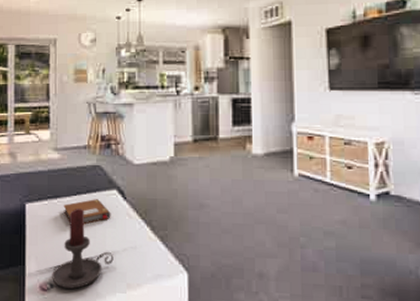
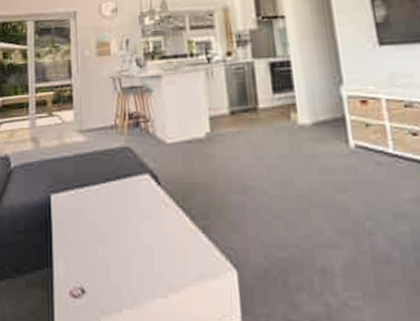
candle holder: present [52,209,114,289] -> none [83,198,151,294]
notebook: present [63,199,111,225] -> none [91,186,145,217]

